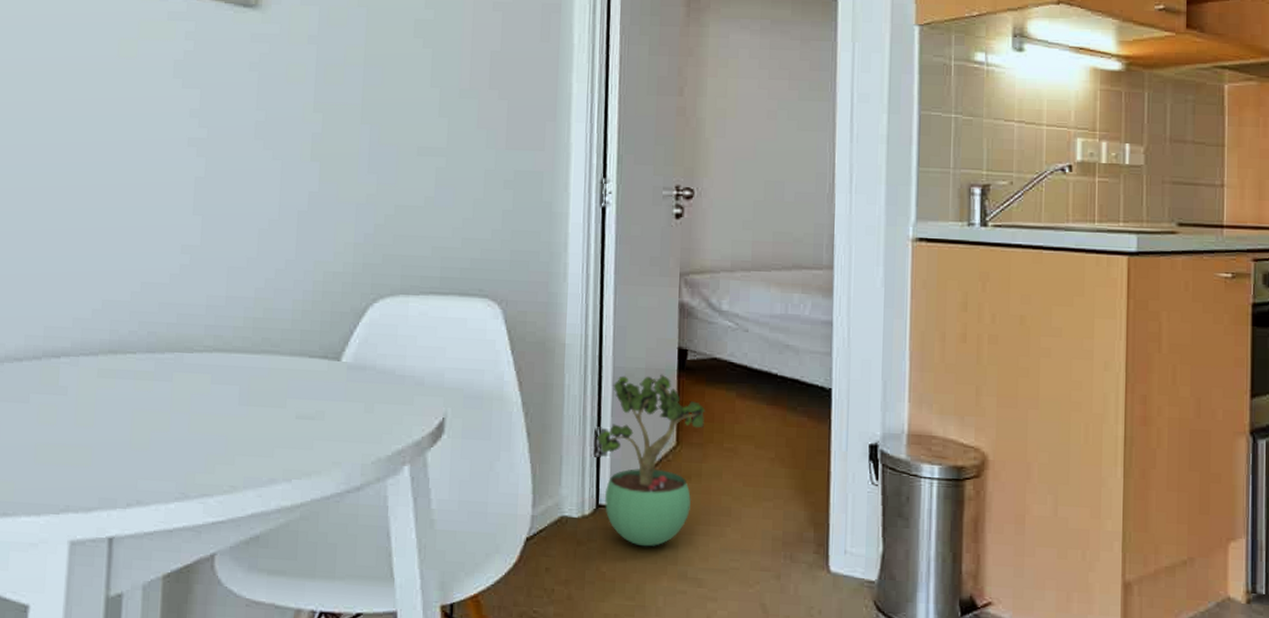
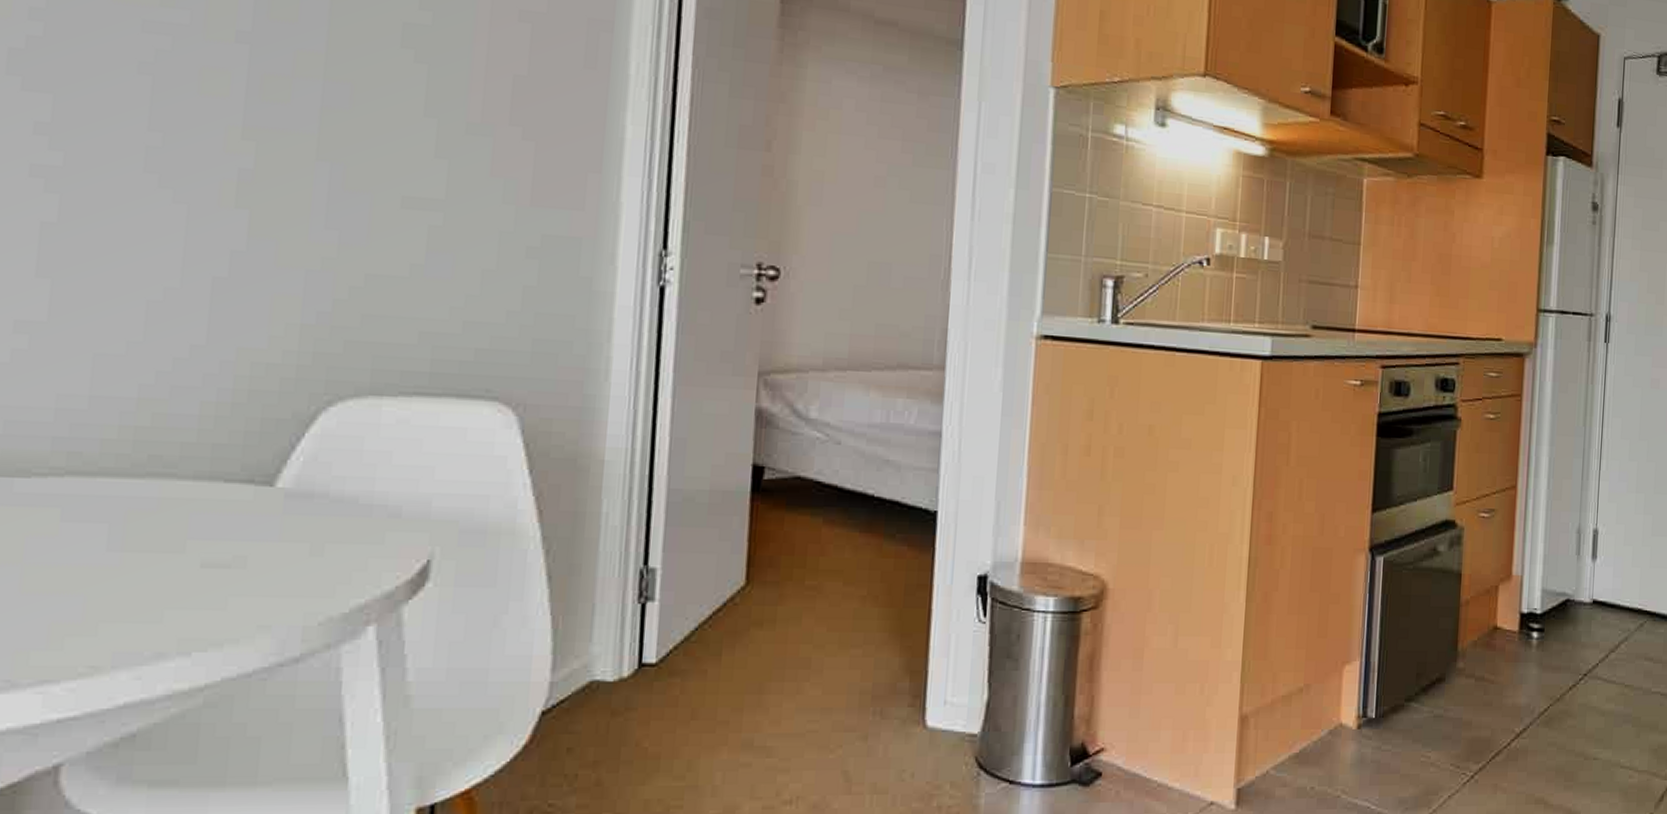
potted plant: present [596,374,706,547] -> none [642,497,784,713]

